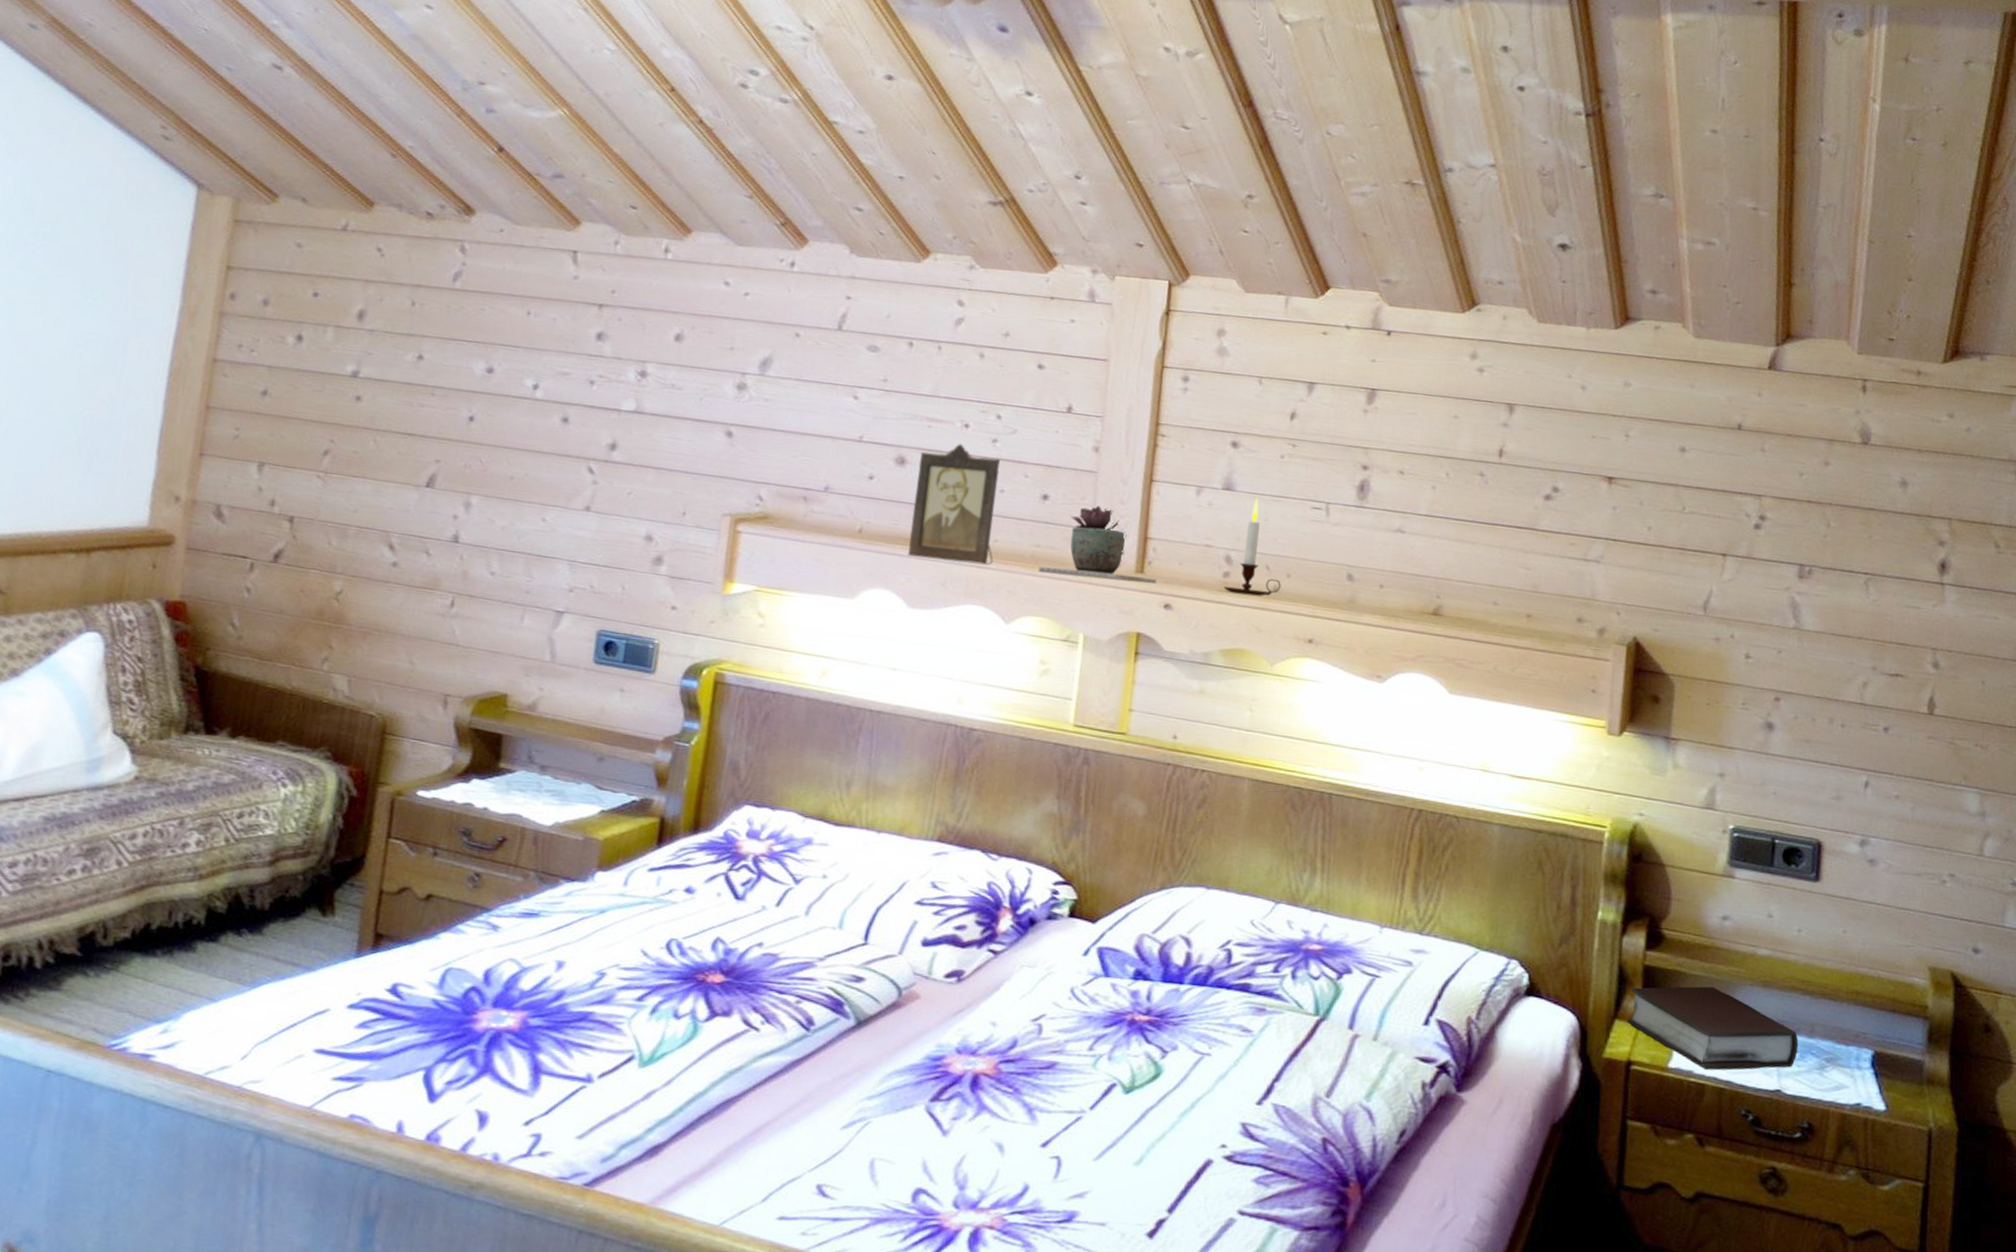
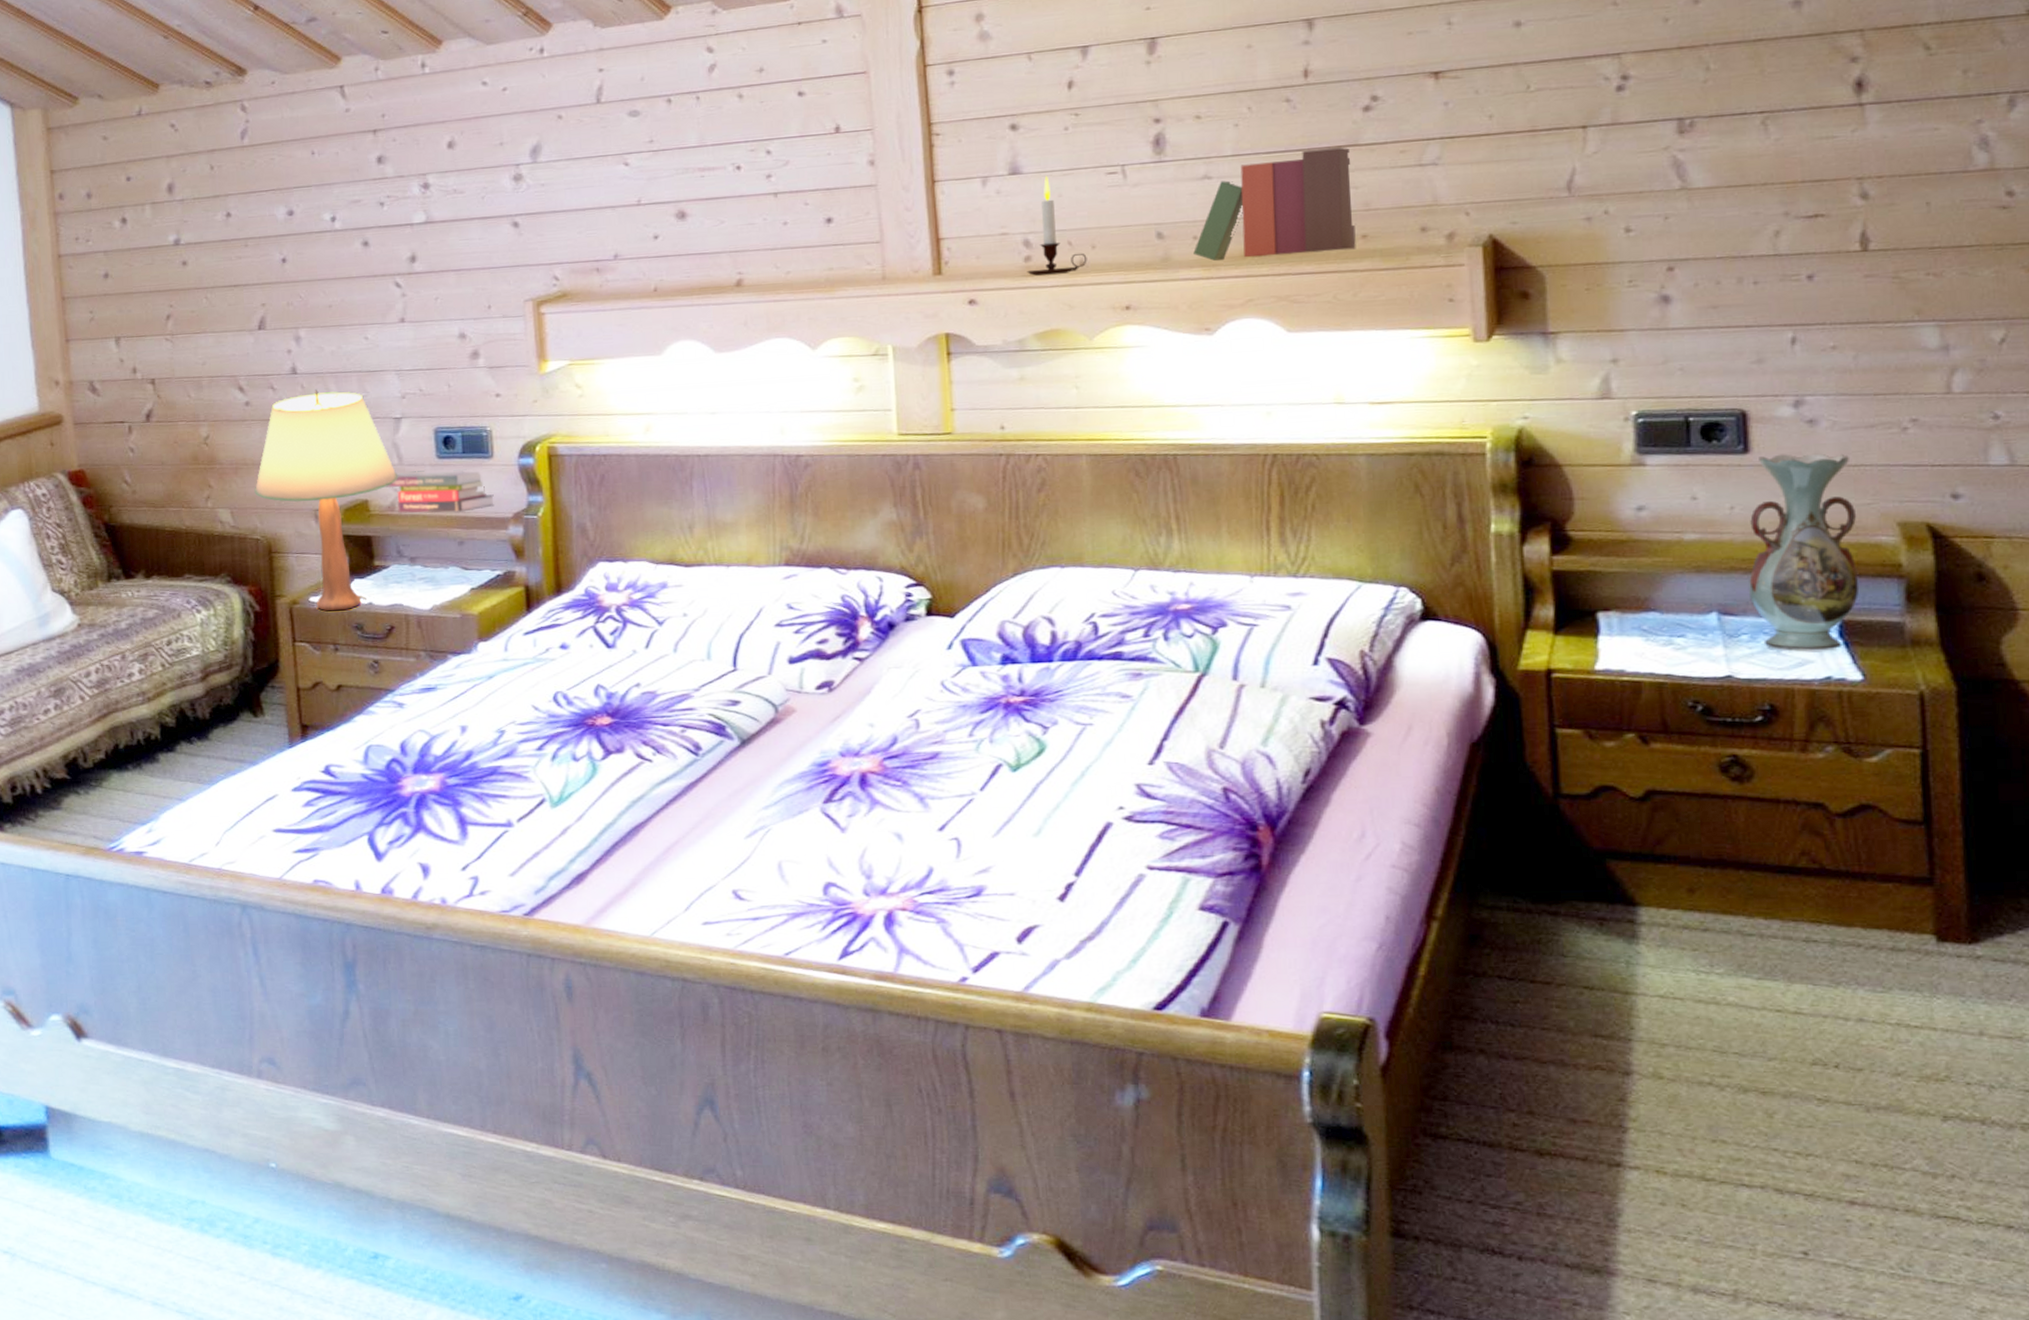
table lamp: none [380,564,547,812] -> present [254,389,398,611]
books: none [529,671,647,726] -> present [385,469,494,514]
photo frame: present [908,443,1000,566] -> none [698,186,790,304]
succulent plant: present [1038,505,1157,585] -> none [835,217,957,295]
books: none [1377,524,1527,627] -> present [1193,147,1356,262]
bible: present [1627,986,1799,1071] -> none [1540,581,1748,668]
decorative vase: none [1803,886,1899,1080] -> present [1748,453,1860,653]

